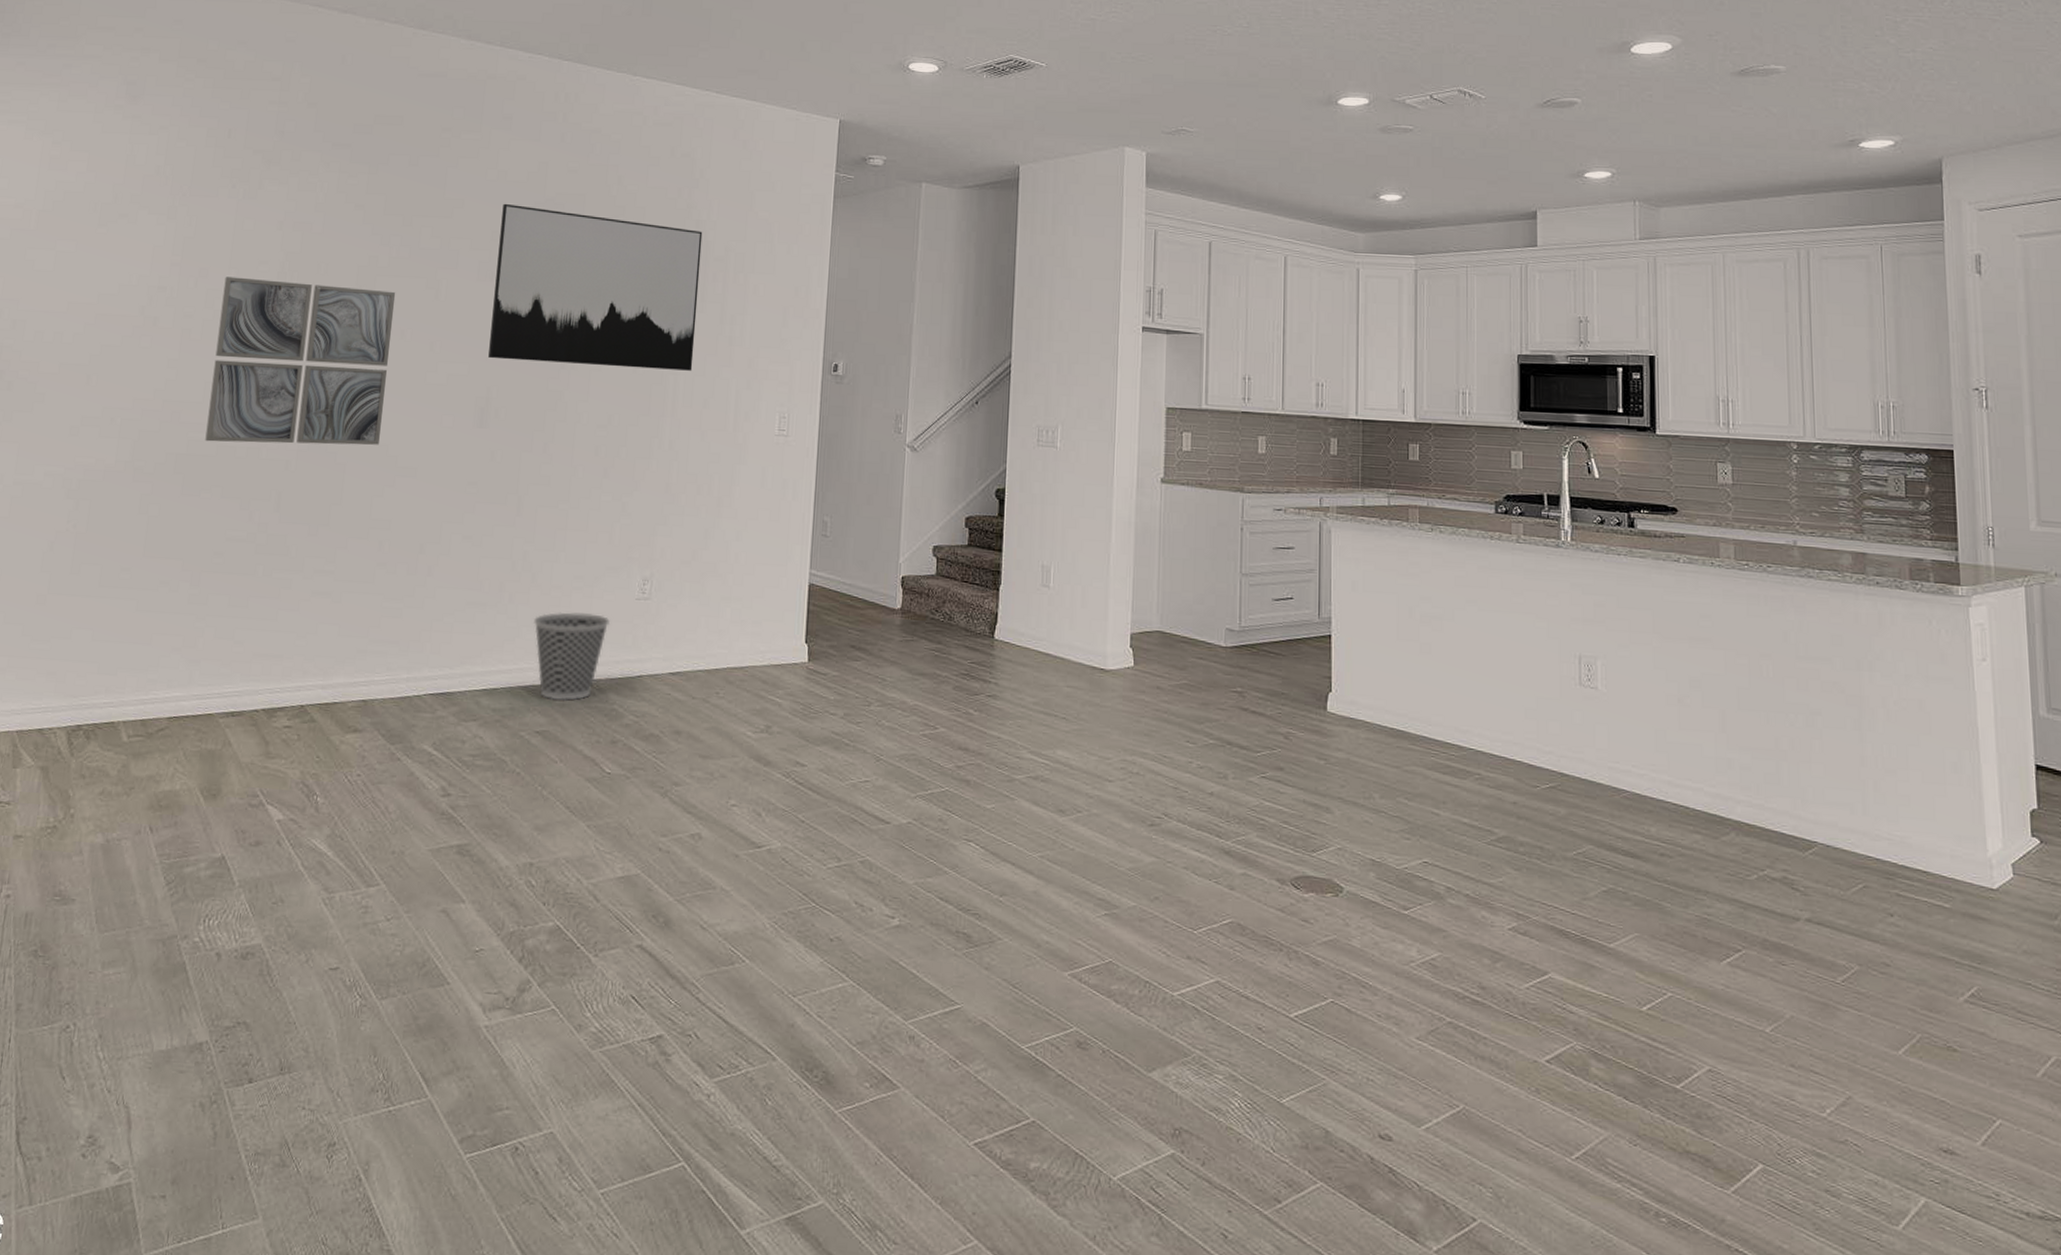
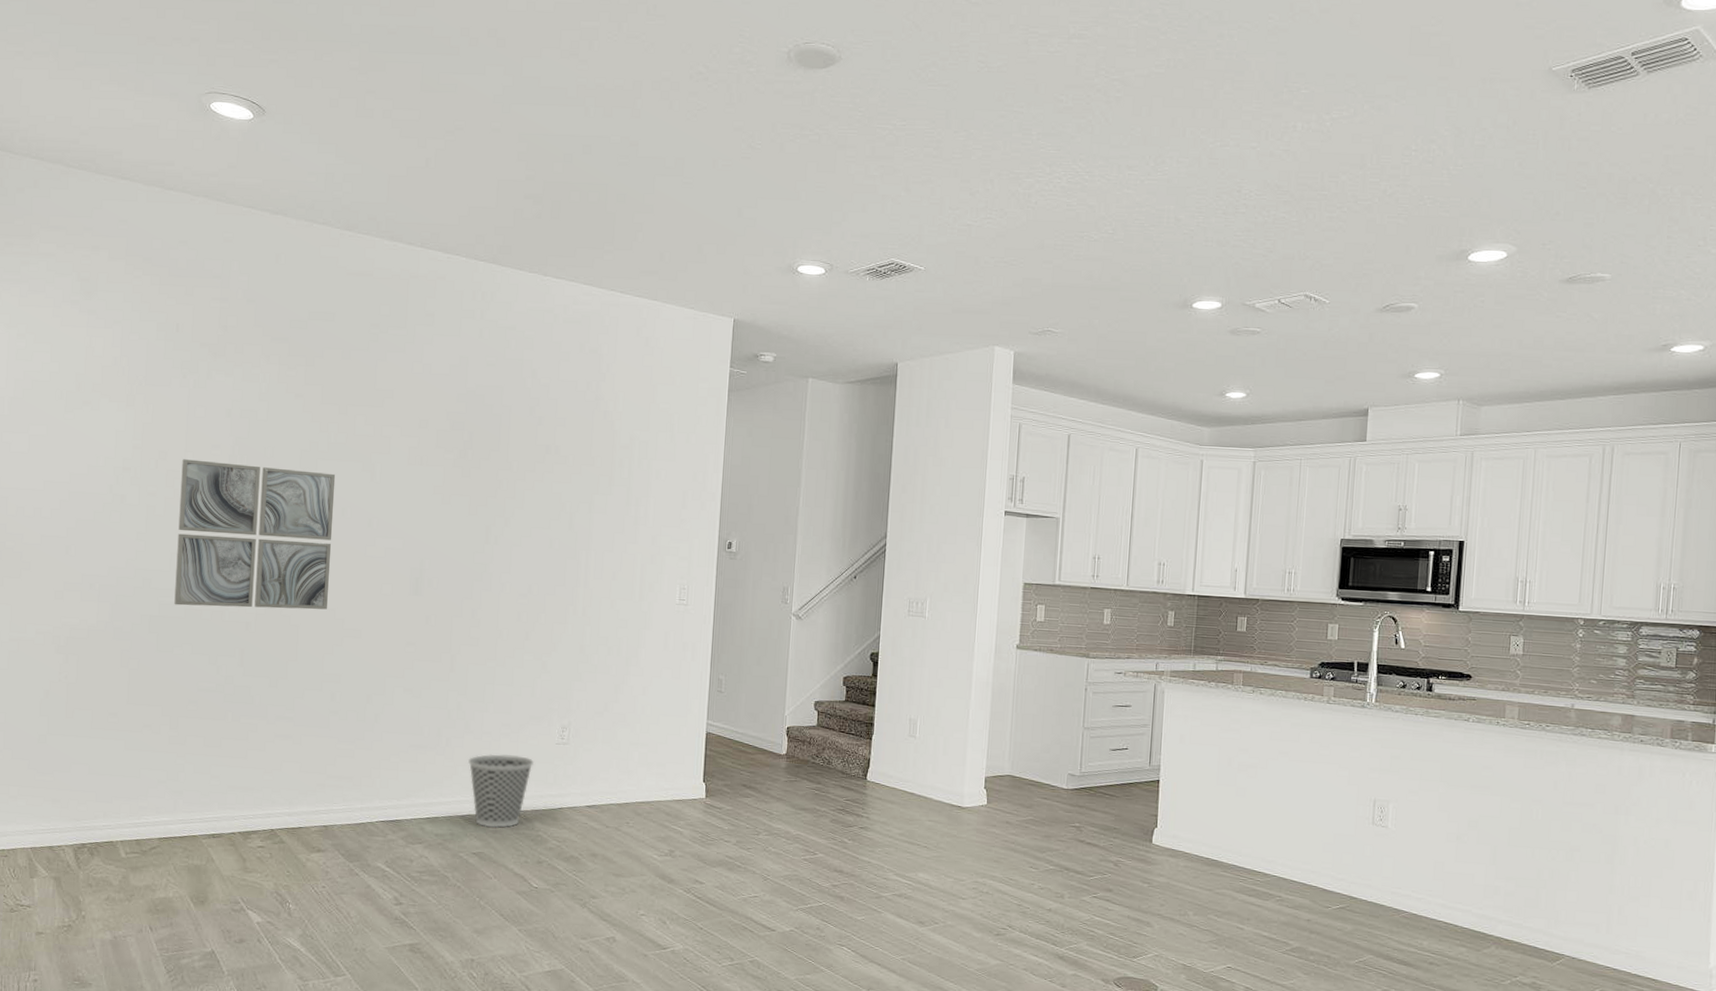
wall art: present [488,203,703,371] -> none [420,394,610,547]

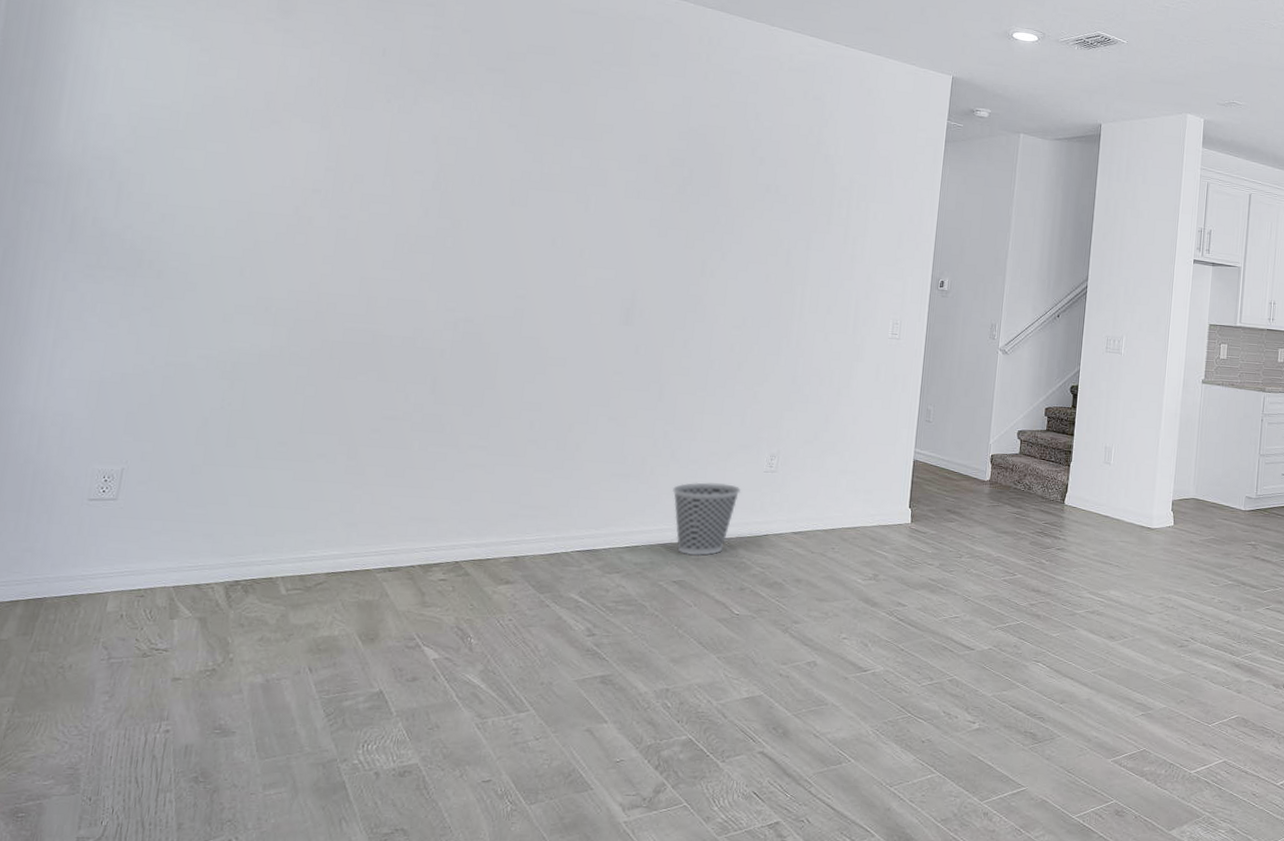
wall art: present [174,459,336,610] -> none [361,183,548,338]

